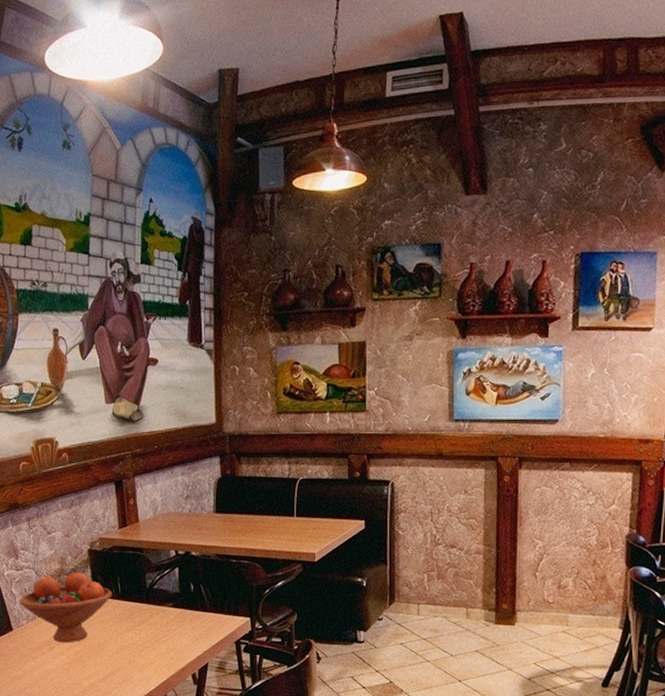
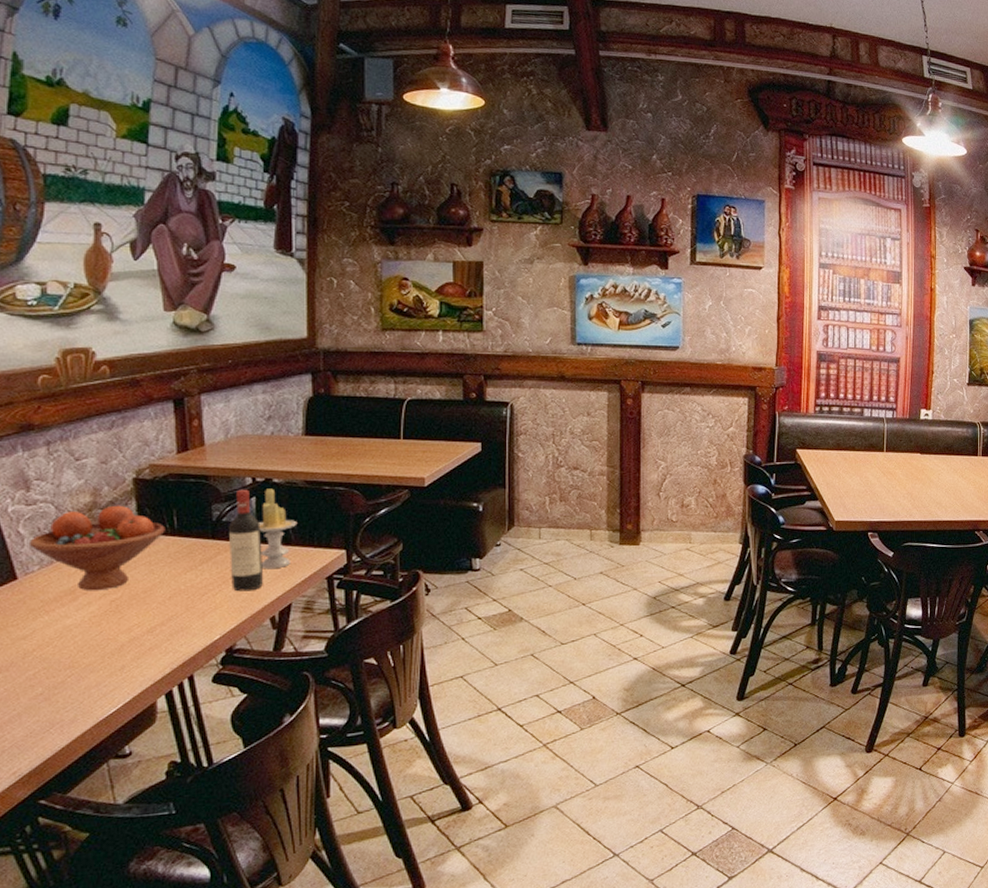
wine bottle: none [159,561,186,650] -> present [229,489,263,592]
candle: none [180,561,211,631] -> present [257,488,298,568]

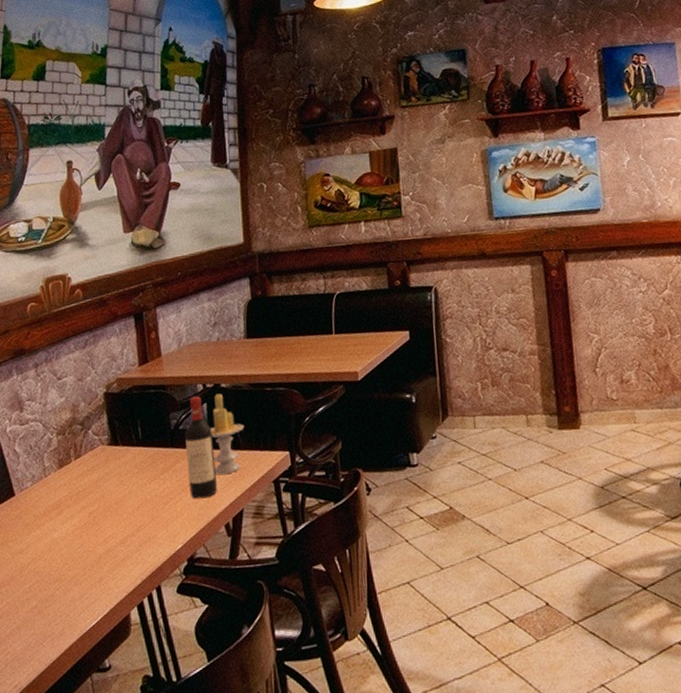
fruit bowl: present [30,505,165,591] -> none [24,419,132,505]

